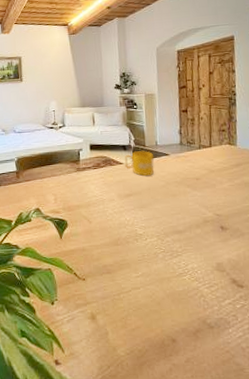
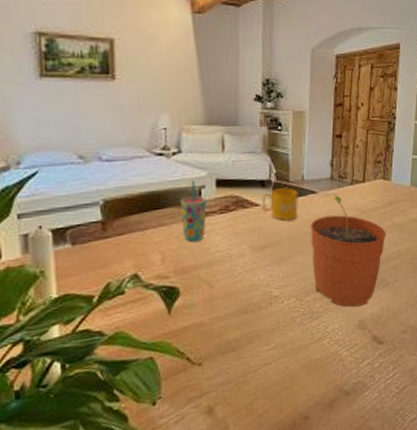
cup: none [66,145,84,188] -> present [181,180,207,242]
plant pot: none [166,157,237,251] -> present [311,195,386,307]

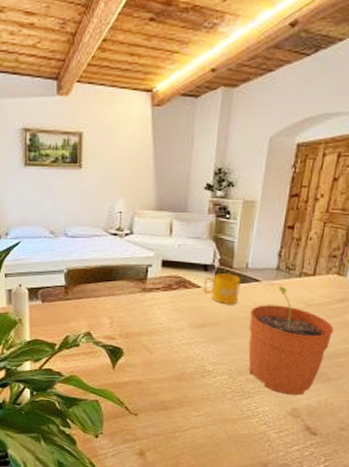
cup: present [181,180,207,242] -> none [129,259,152,312]

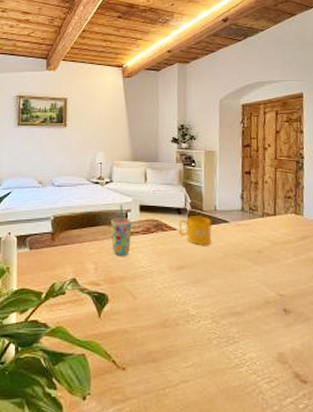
cup: none [129,259,152,312] -> present [111,205,132,256]
plant pot: present [248,286,334,395] -> none [224,226,302,338]

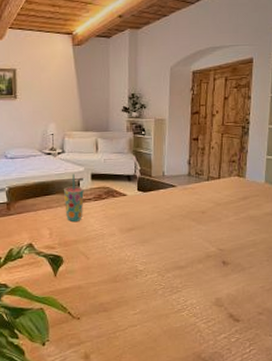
mug: present [178,215,213,245] -> none [128,180,161,209]

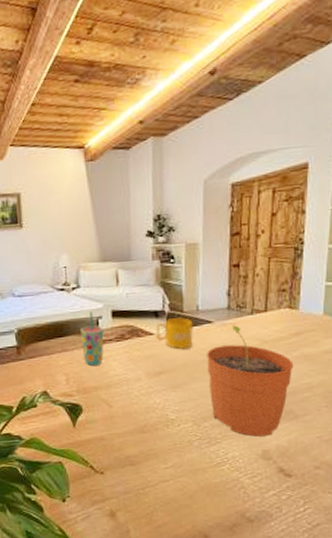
mug: none [128,180,161,209] -> present [155,316,194,349]
plant pot: none [171,189,241,286] -> present [207,325,294,437]

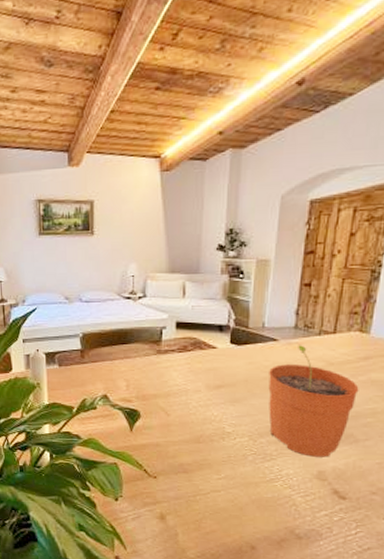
cup: present [81,311,104,366] -> none [144,321,167,374]
mug: present [155,316,194,349] -> none [218,332,259,364]

